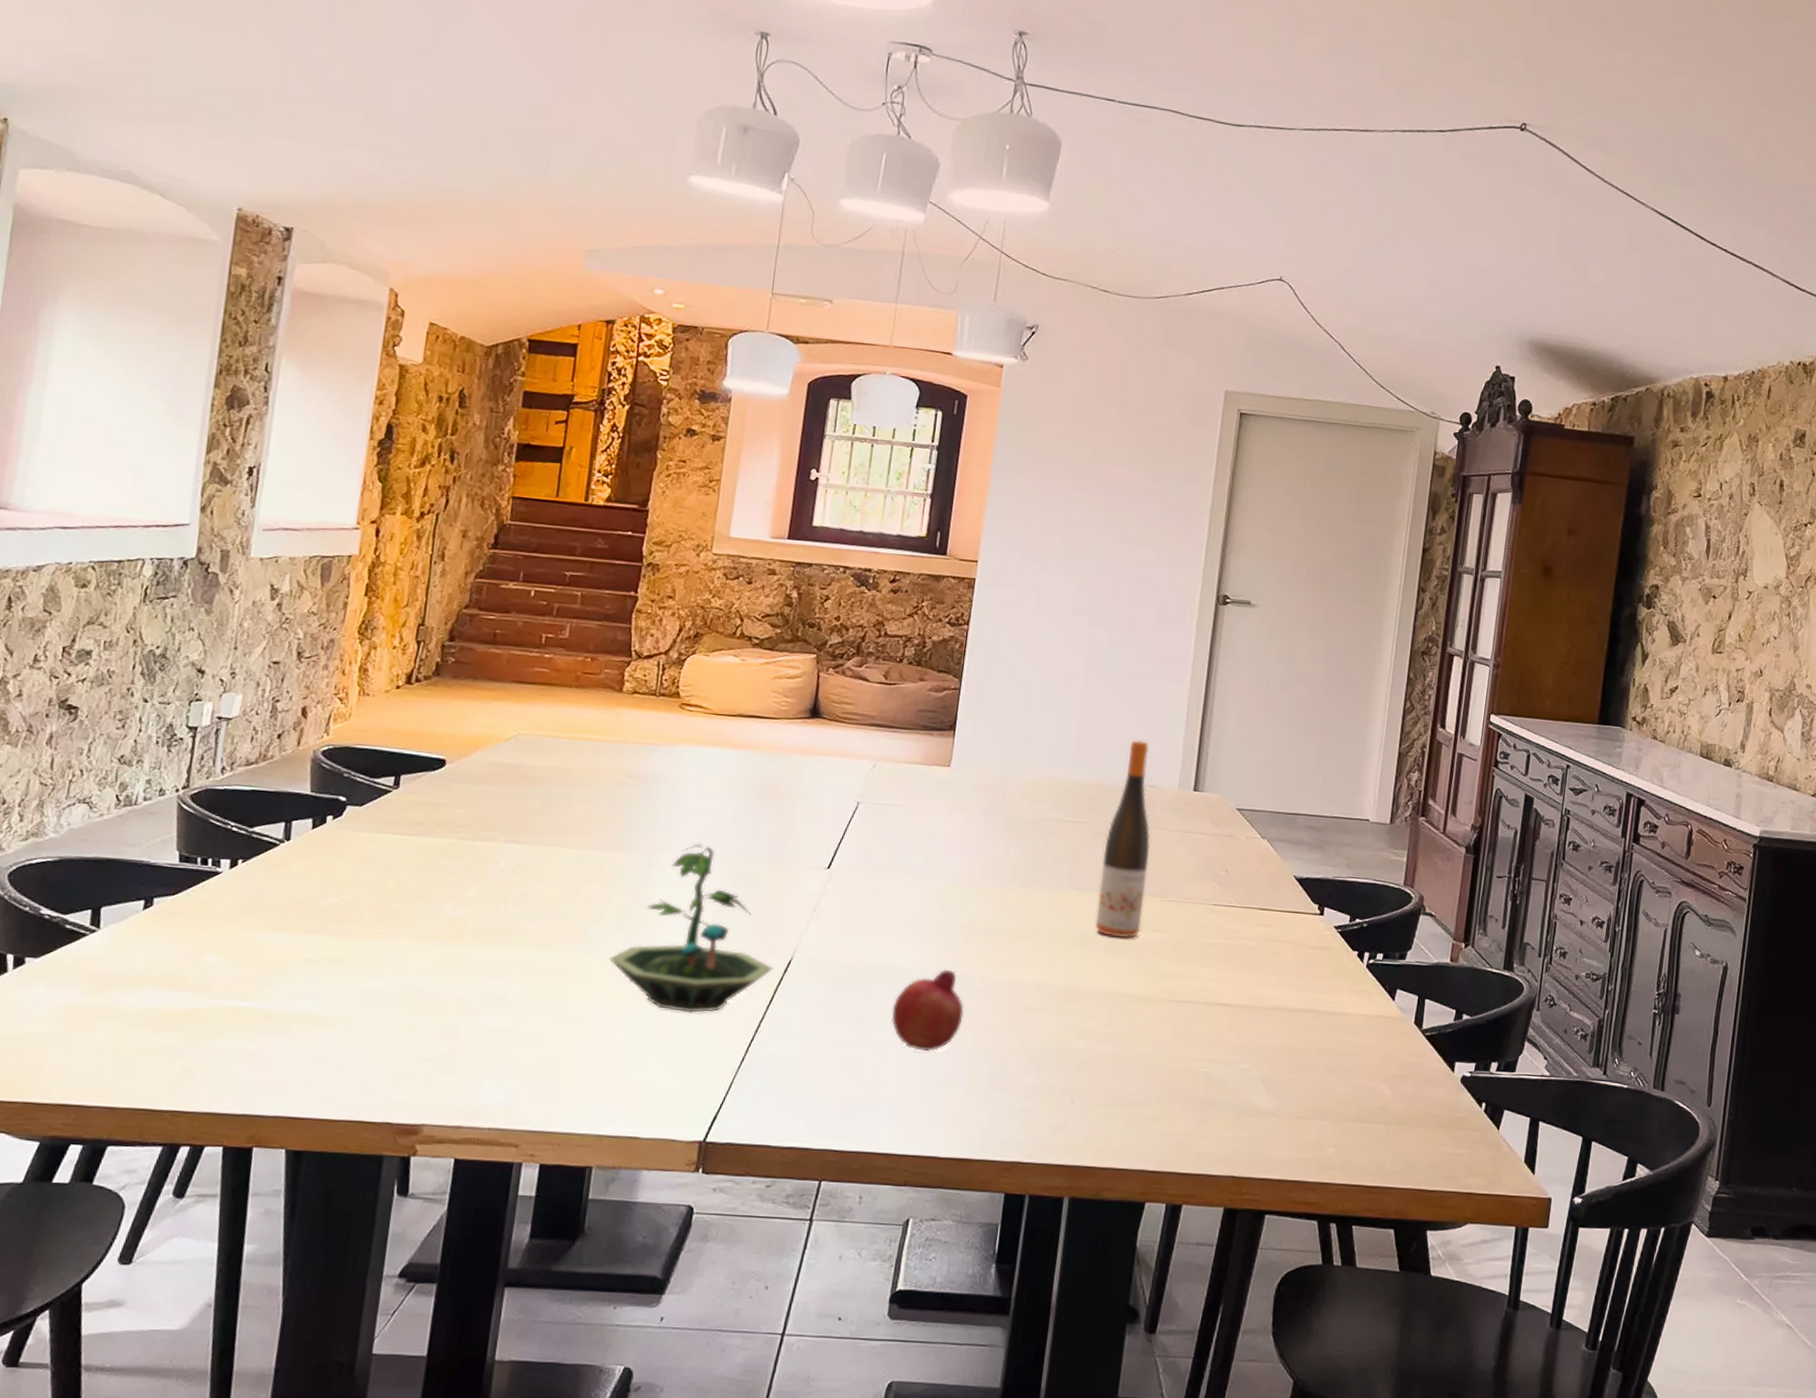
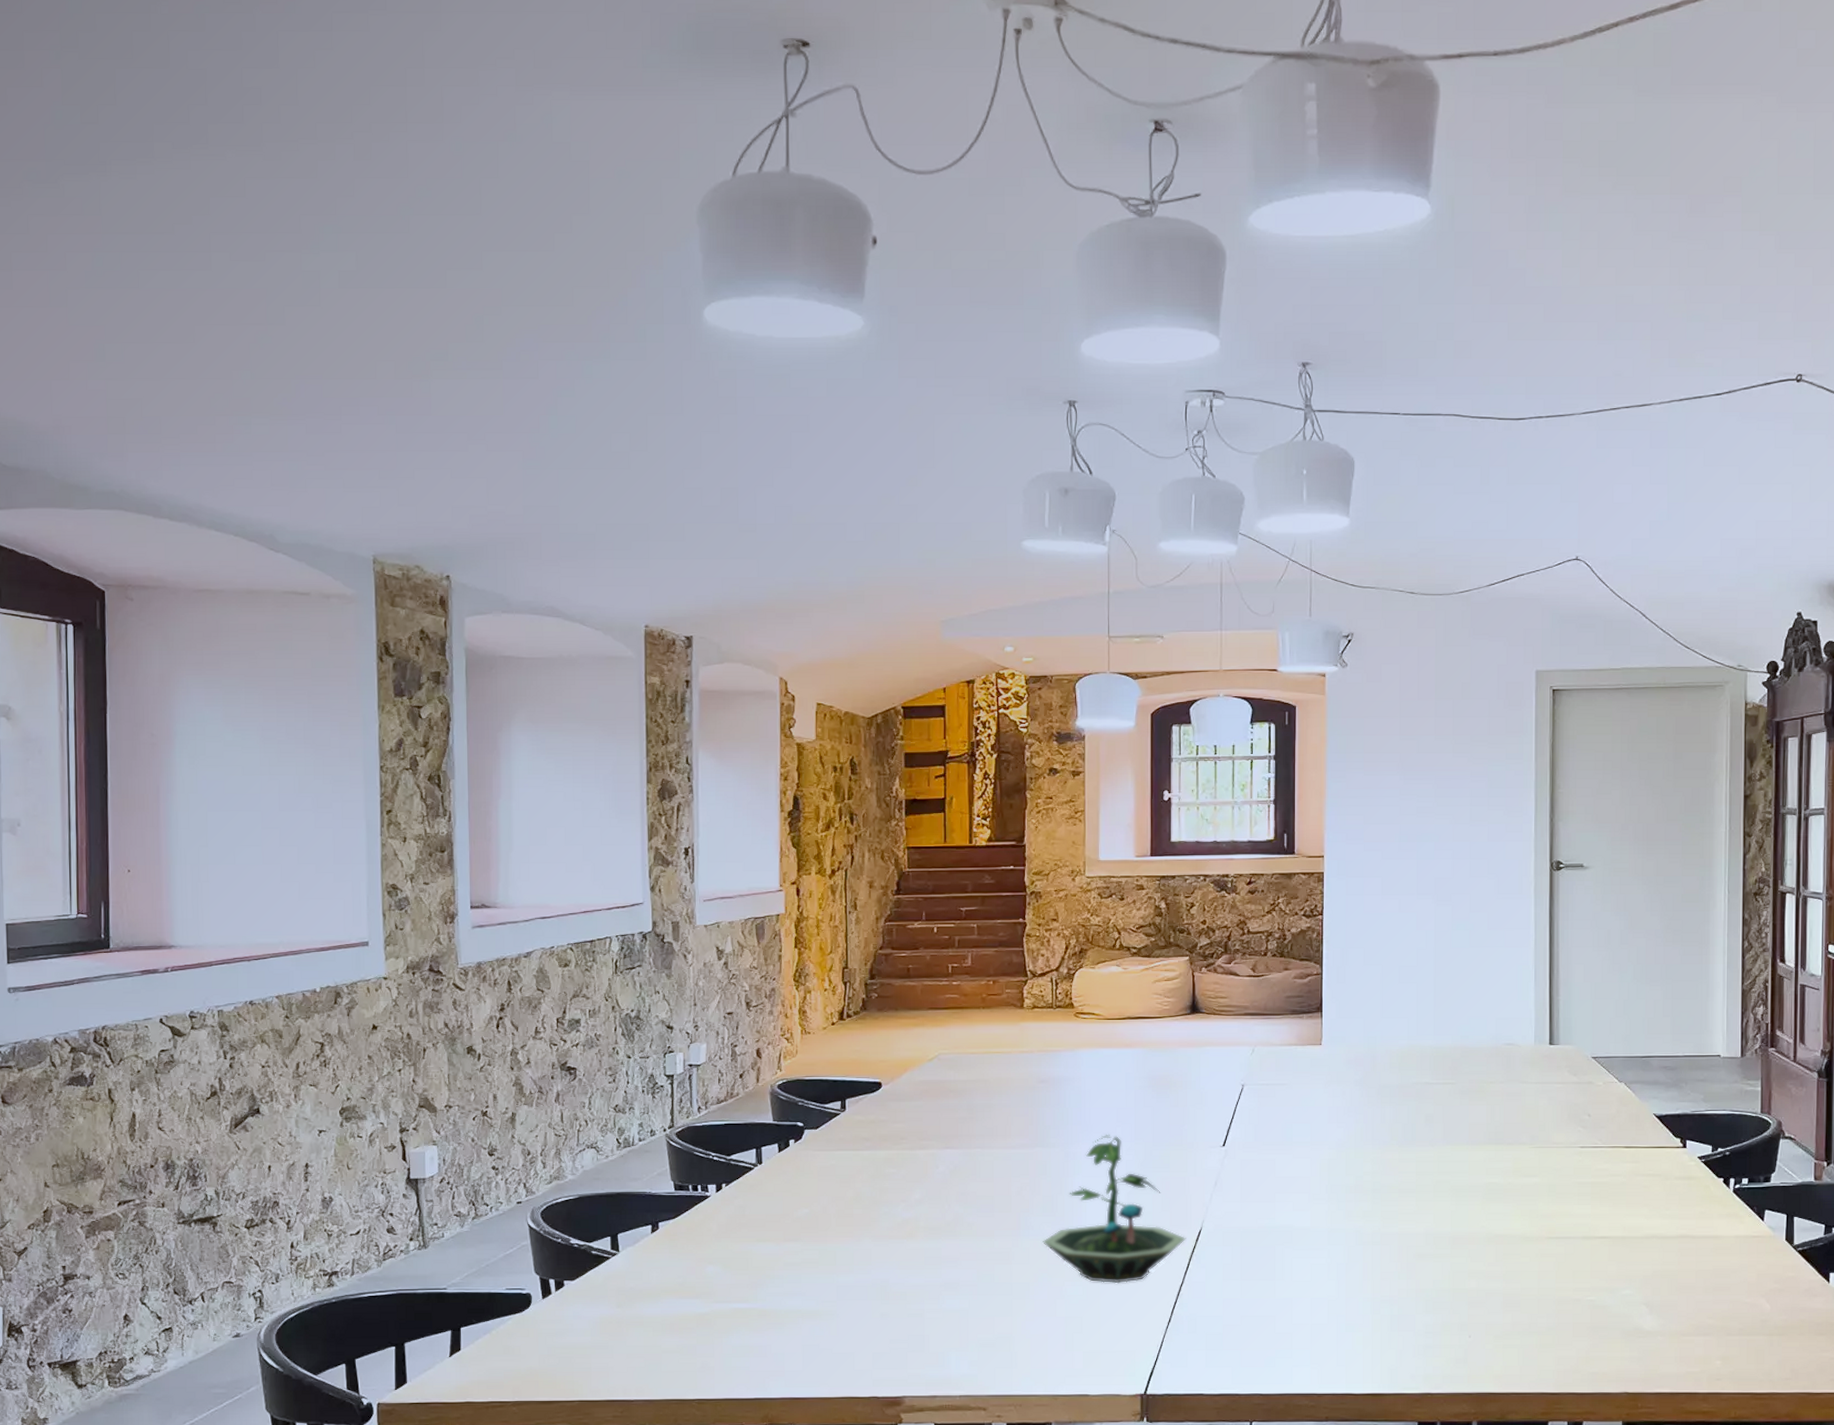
fruit: present [891,969,965,1052] -> none [1296,1226,1361,1301]
wine bottle: present [1095,739,1151,939] -> none [1472,1003,1515,1185]

